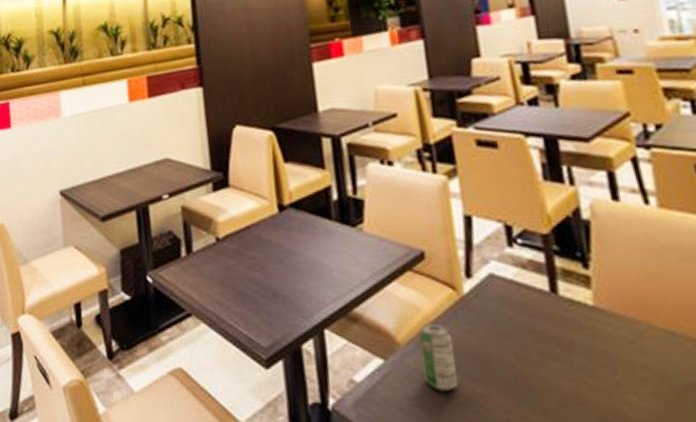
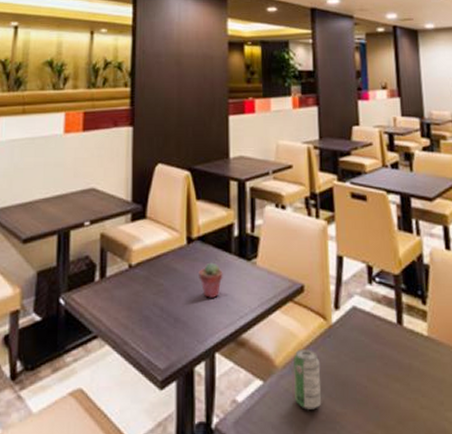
potted succulent: none [295,231,325,270] -> present [199,262,223,298]

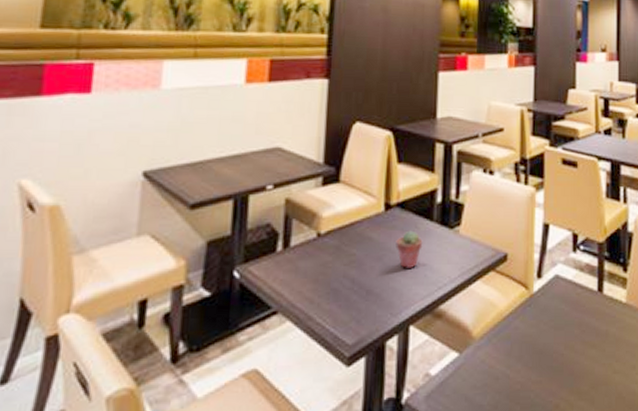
beverage can: present [292,348,321,410] -> none [491,318,518,380]

